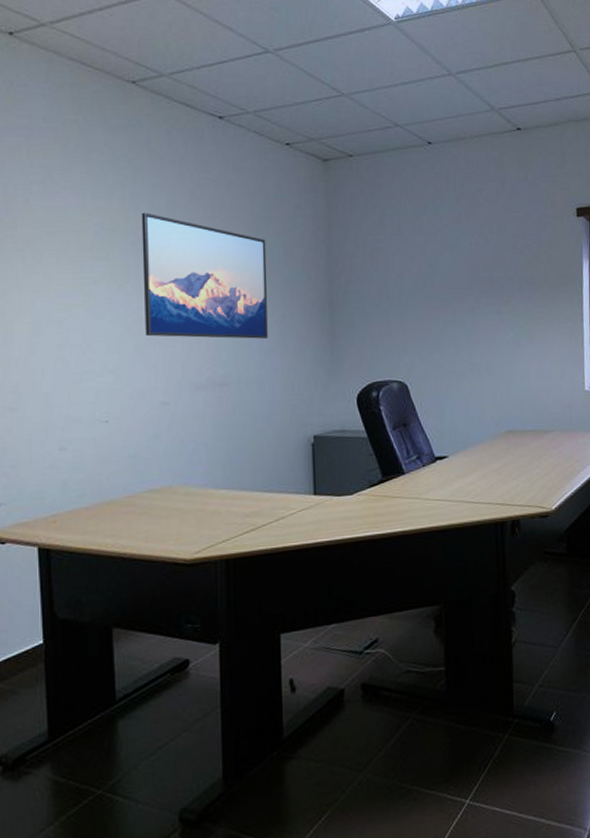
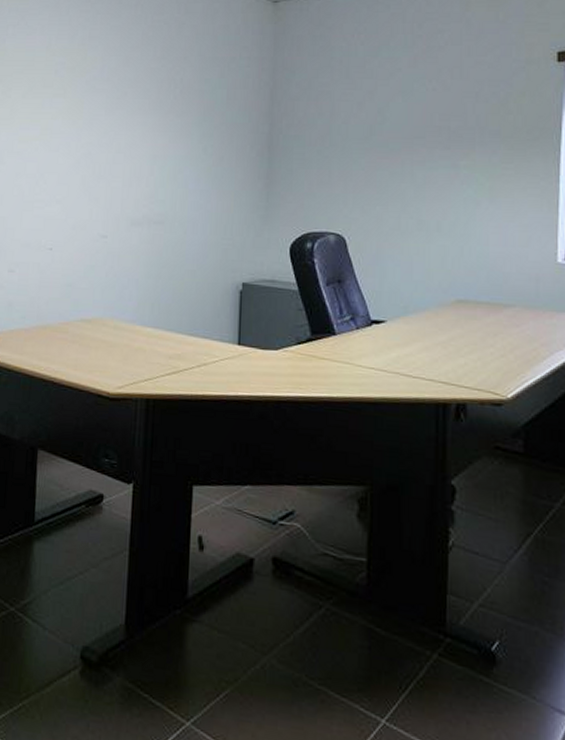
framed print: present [141,212,268,339] -> none [92,53,210,179]

